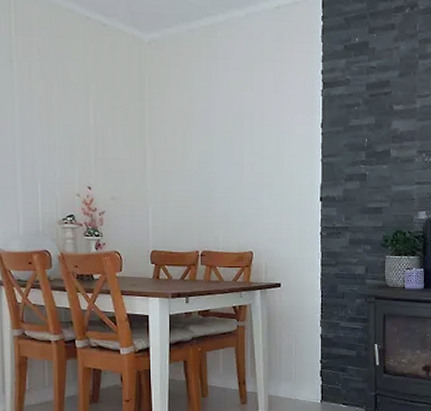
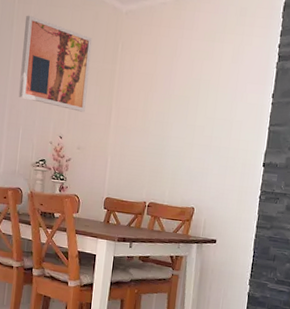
wall art: none [26,49,114,158] -> present [18,15,93,112]

